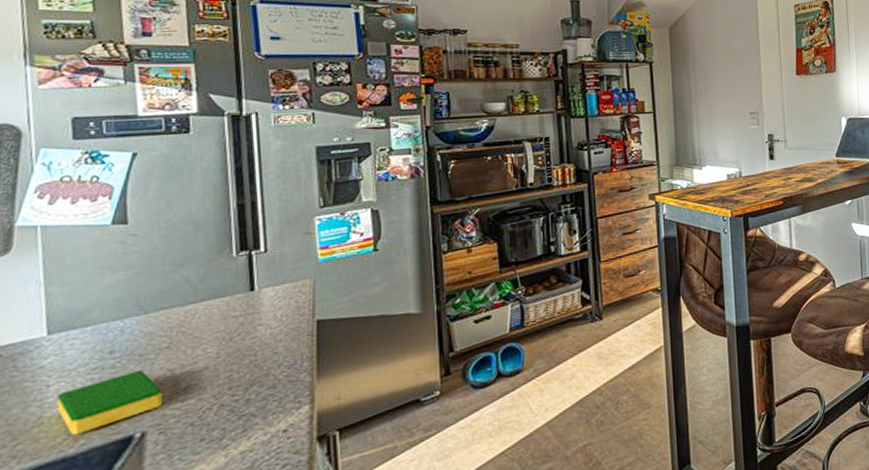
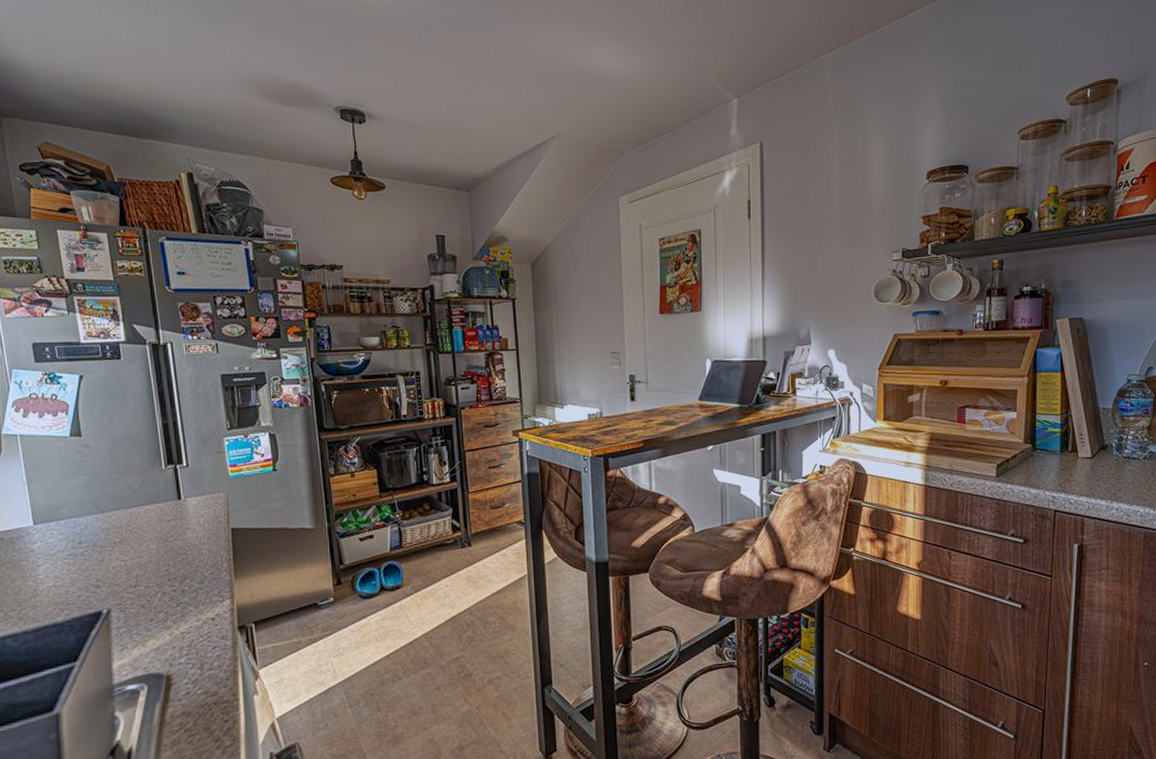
dish sponge: present [57,370,163,436] -> none [46,559,121,607]

